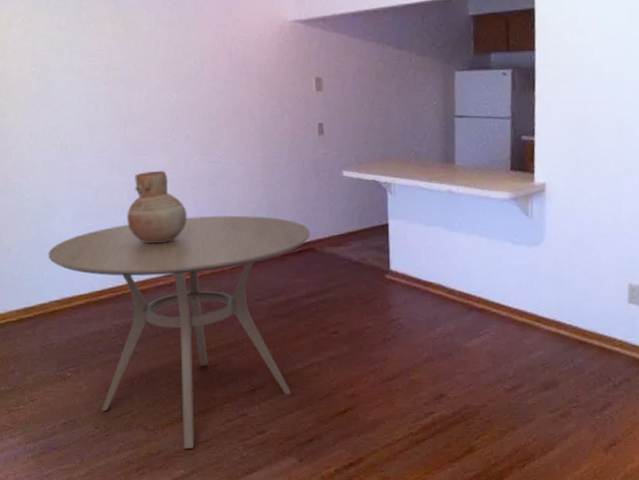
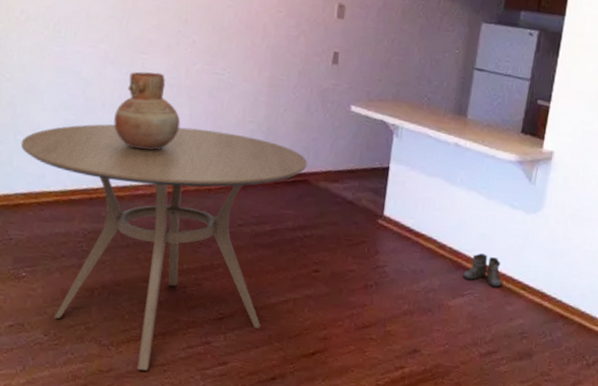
boots: none [476,292,516,324] -> present [463,253,502,288]

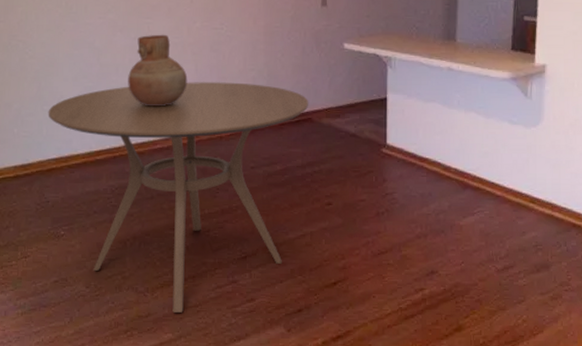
boots: present [463,253,502,288] -> none [471,171,510,203]

